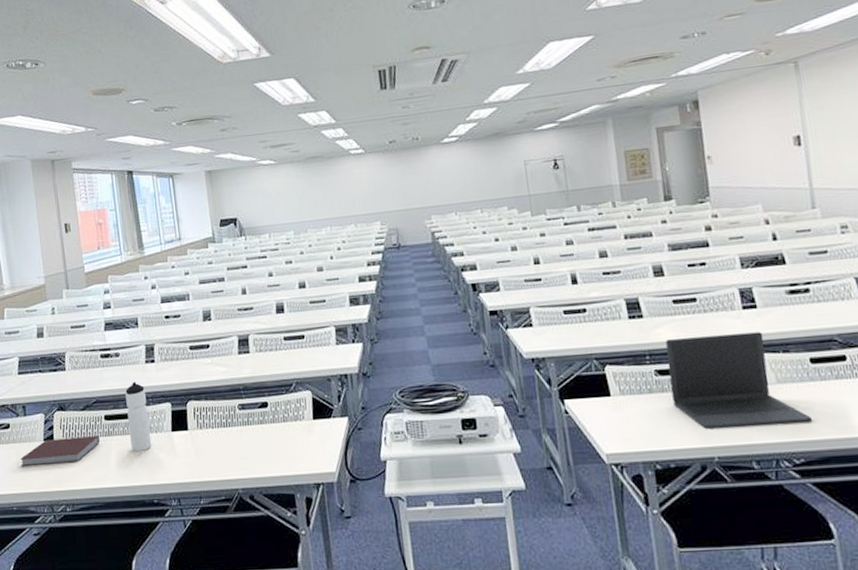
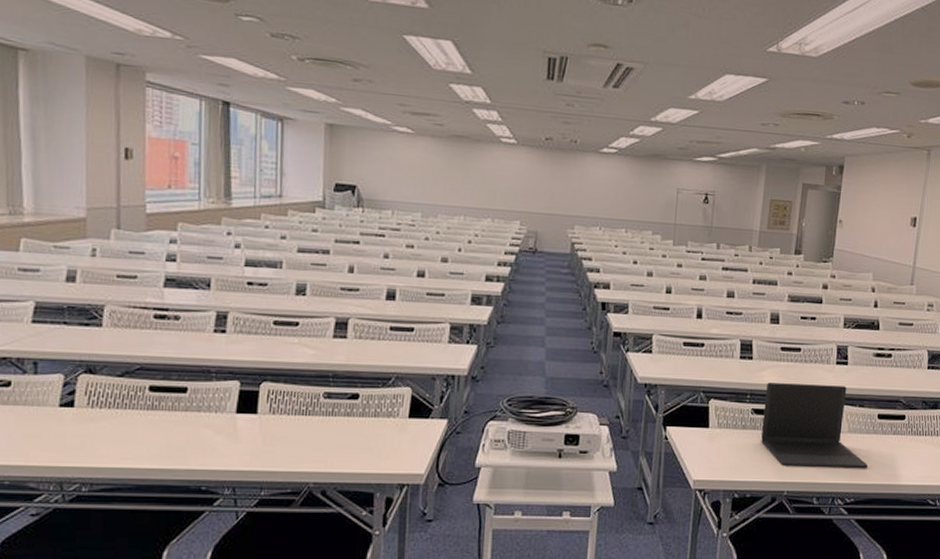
notebook: present [20,436,99,467] -> none [22,406,138,436]
water bottle: present [125,382,152,451] -> none [180,352,210,431]

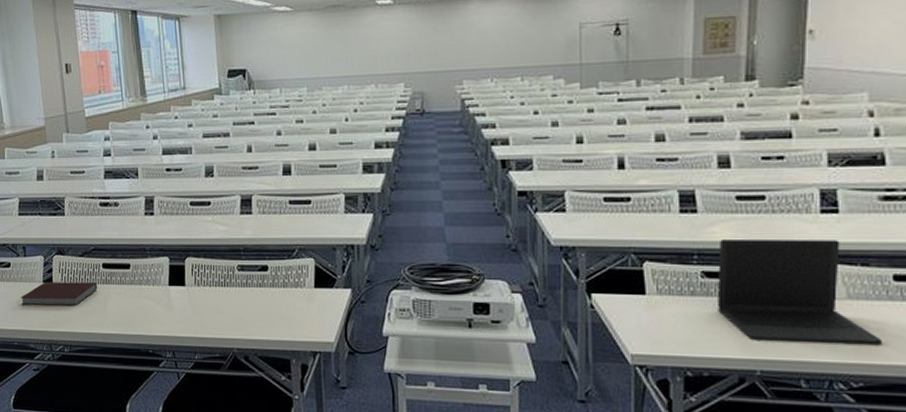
notebook: none [22,406,138,436] -> present [21,282,97,306]

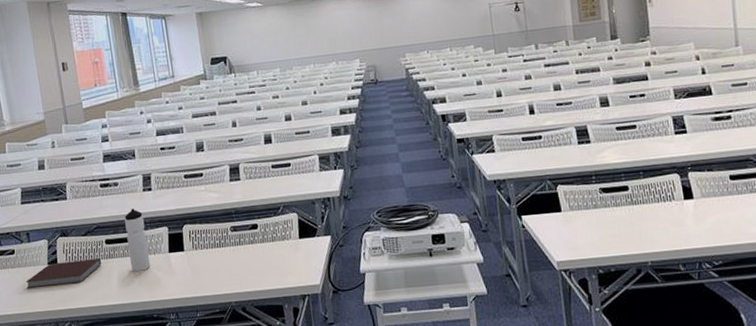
water bottle: none [124,233,149,302] -> present [124,209,151,272]
laptop: present [718,240,883,344] -> none [609,153,730,238]

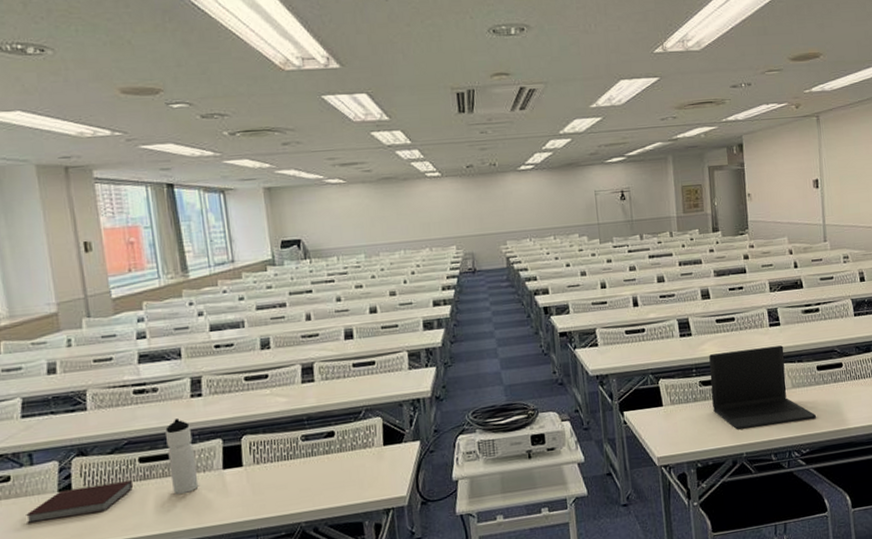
laptop: none [609,153,730,238] -> present [709,345,817,430]

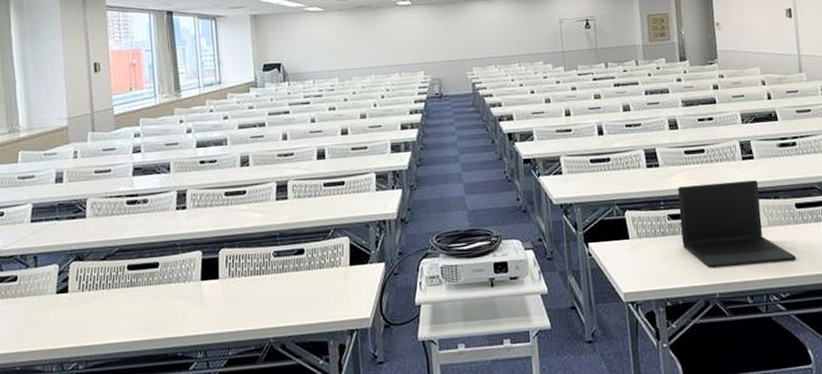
notebook: present [26,481,133,525] -> none [28,287,120,323]
water bottle: present [165,418,199,494] -> none [152,229,179,303]

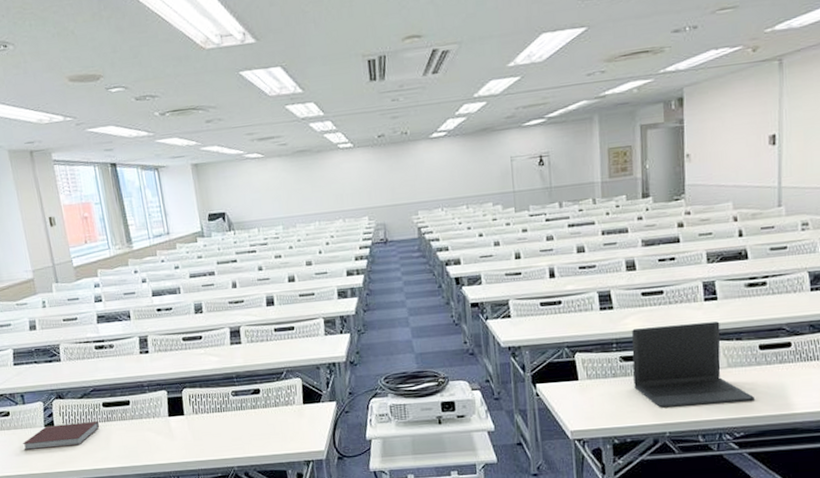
notebook: none [28,287,120,323] -> present [23,421,99,451]

